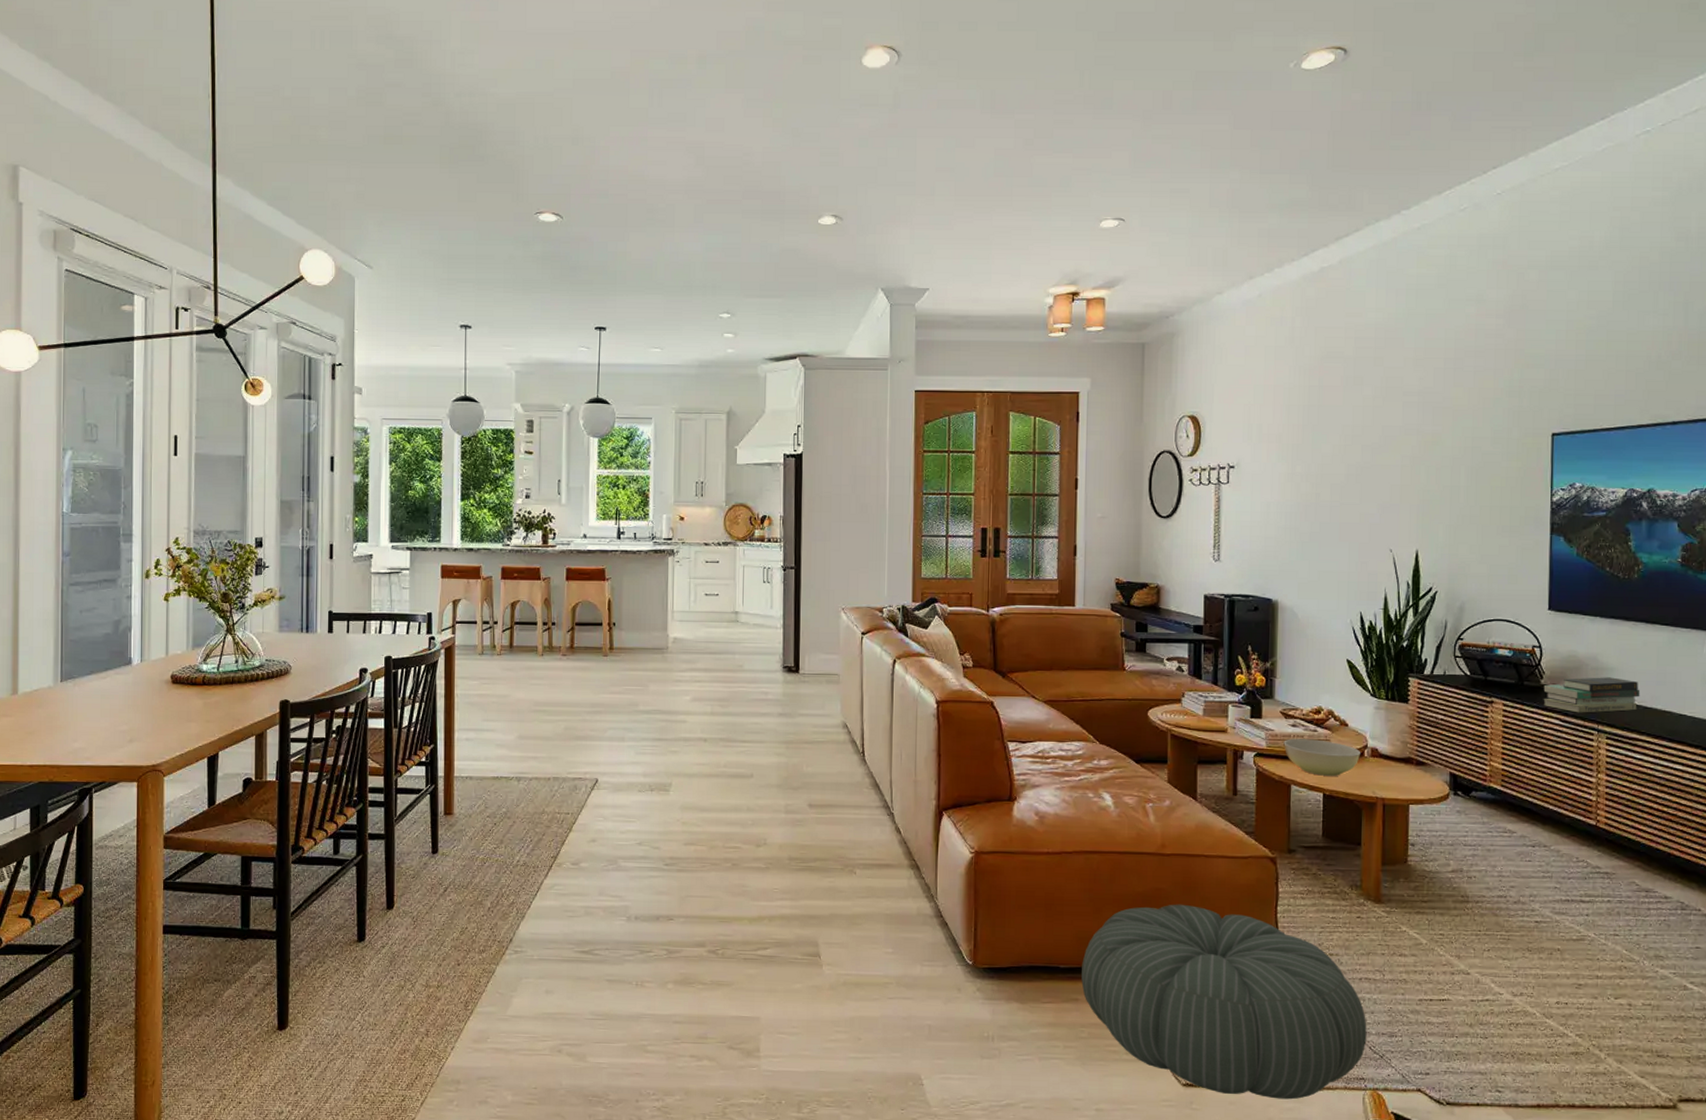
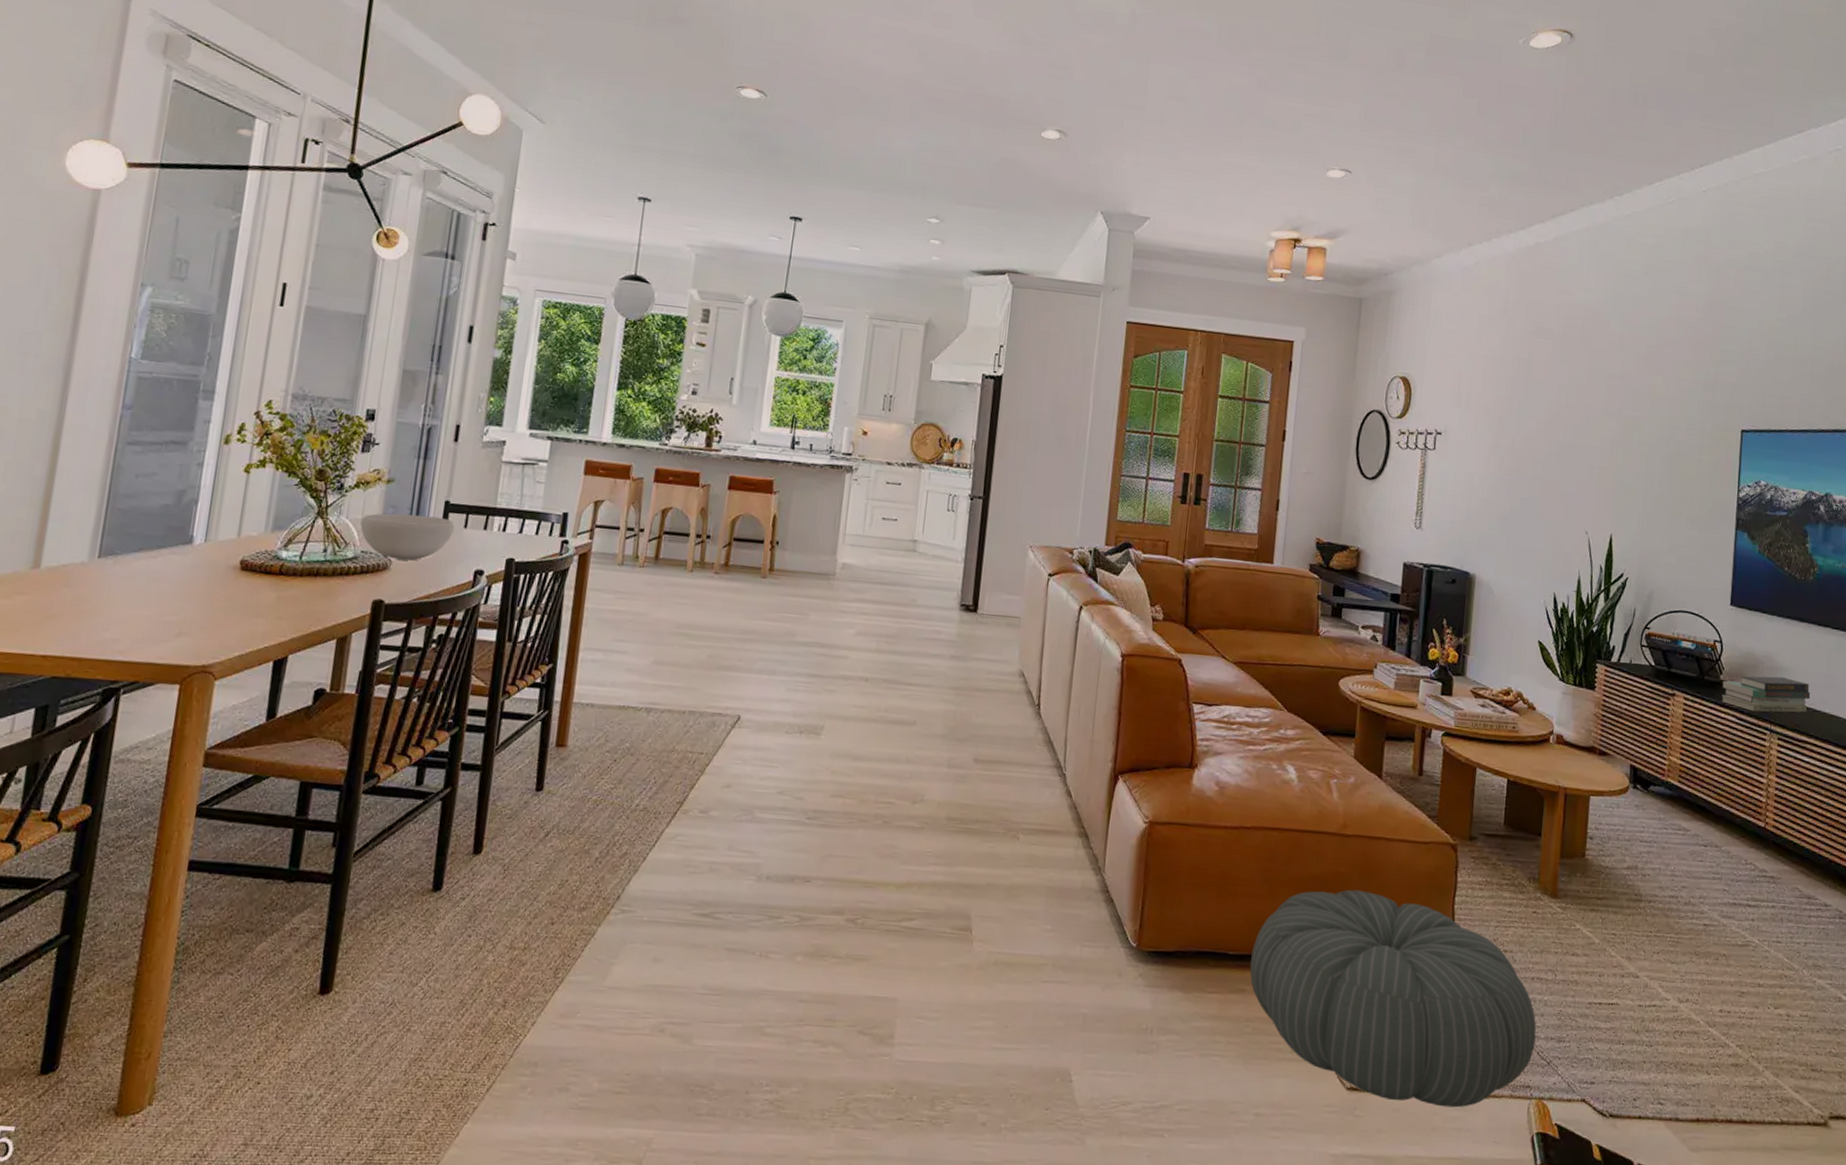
decorative bowl: none [262,625,338,665] -> present [360,513,454,561]
bowl: present [1283,739,1361,776] -> none [1472,719,1547,762]

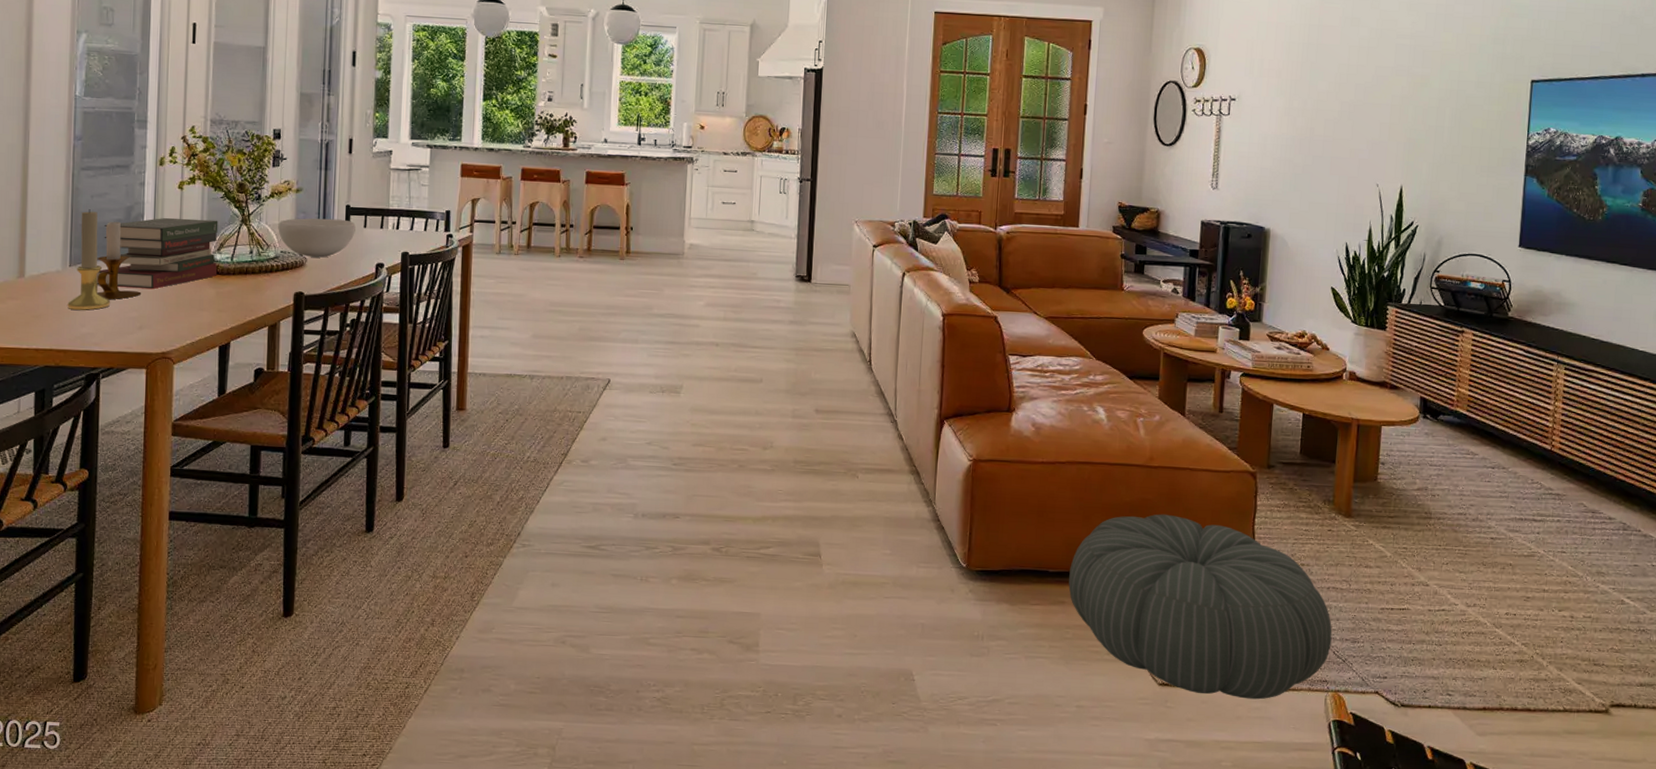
candle holder: none [89,491,145,612] -> present [67,209,111,310]
books: none [129,505,289,589] -> present [96,217,218,289]
candlestick: none [129,506,185,600] -> present [97,221,142,300]
books: present [1721,676,1811,713] -> none [1509,311,1598,345]

